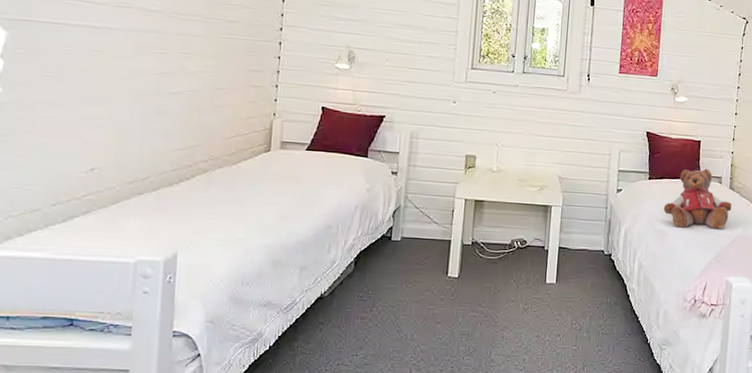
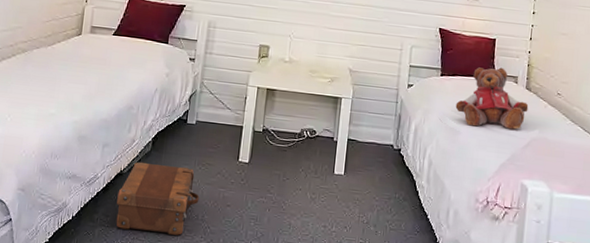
suitcase: none [318,283,408,357] -> present [116,161,200,235]

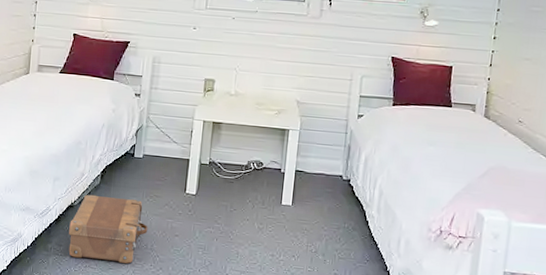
teddy bear: present [455,67,529,130] -> none [408,95,487,159]

